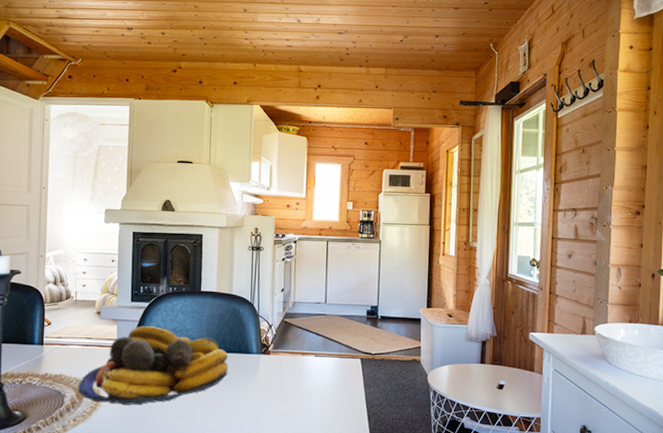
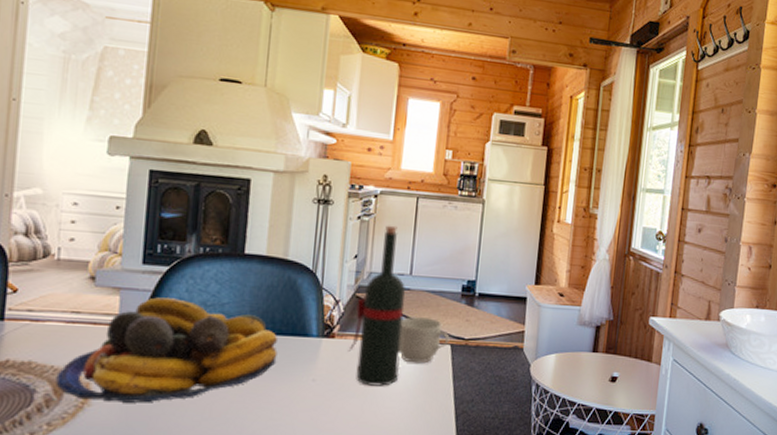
wine bottle: none [280,264,322,393] -> present [348,225,405,386]
mug: none [320,336,360,374] -> present [399,317,450,364]

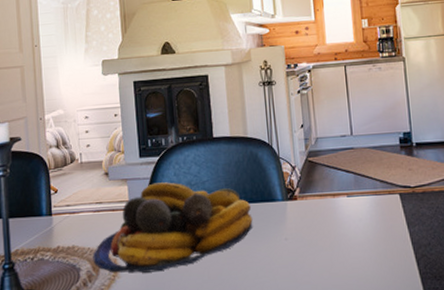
wine bottle: present [348,225,405,386] -> none [310,94,358,239]
mug: present [399,317,450,364] -> none [351,170,398,215]

